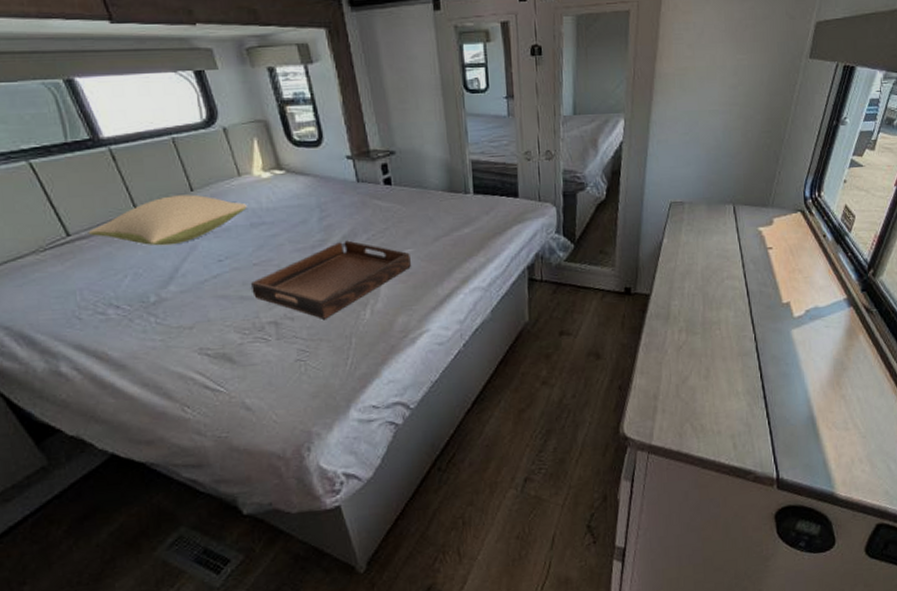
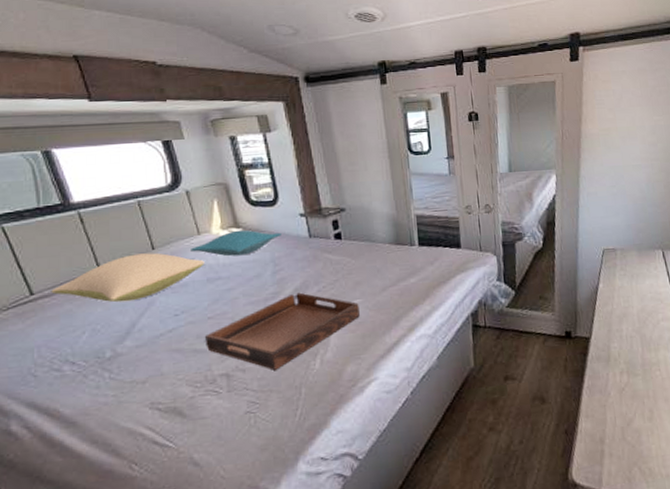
pillow: none [232,172,327,201] -> present [191,230,281,257]

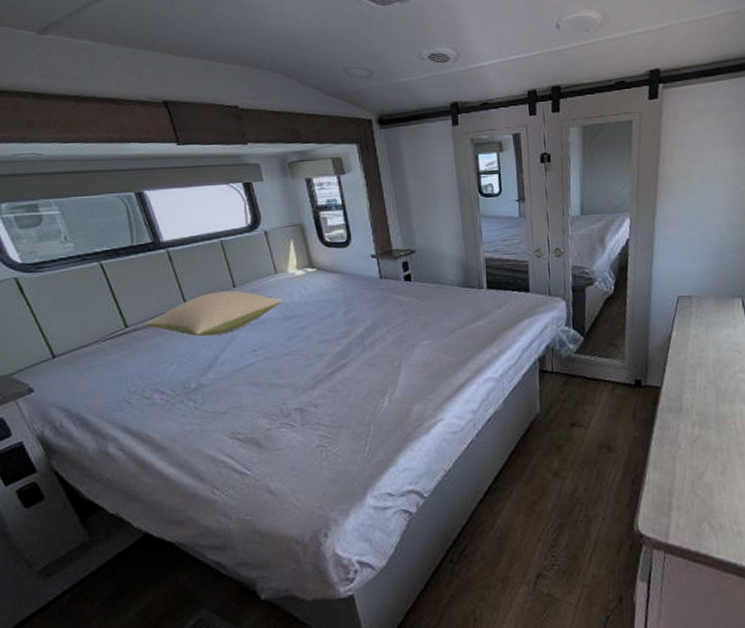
pillow: present [191,230,281,257] -> none [269,270,353,296]
serving tray: present [204,292,360,370] -> none [280,332,427,407]

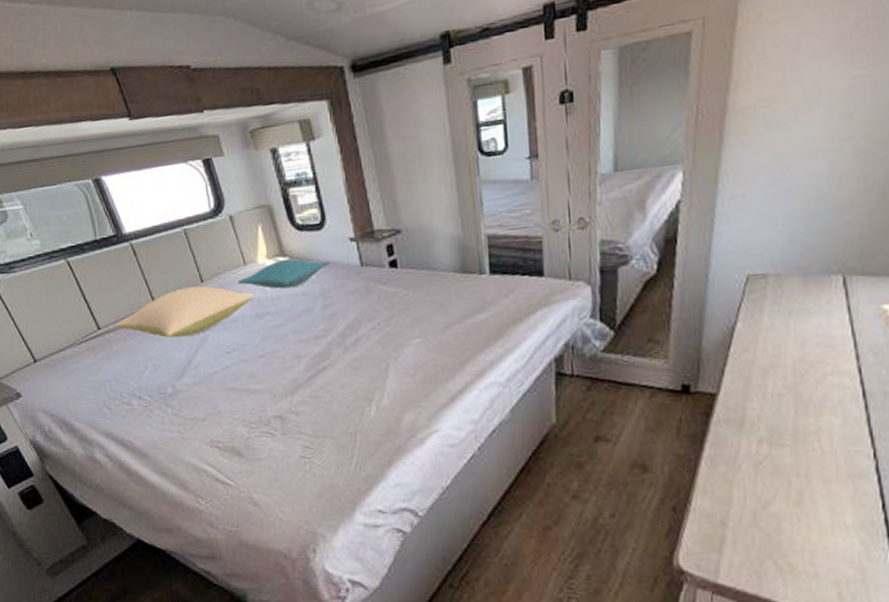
pillow: none [269,270,353,296] -> present [238,258,331,289]

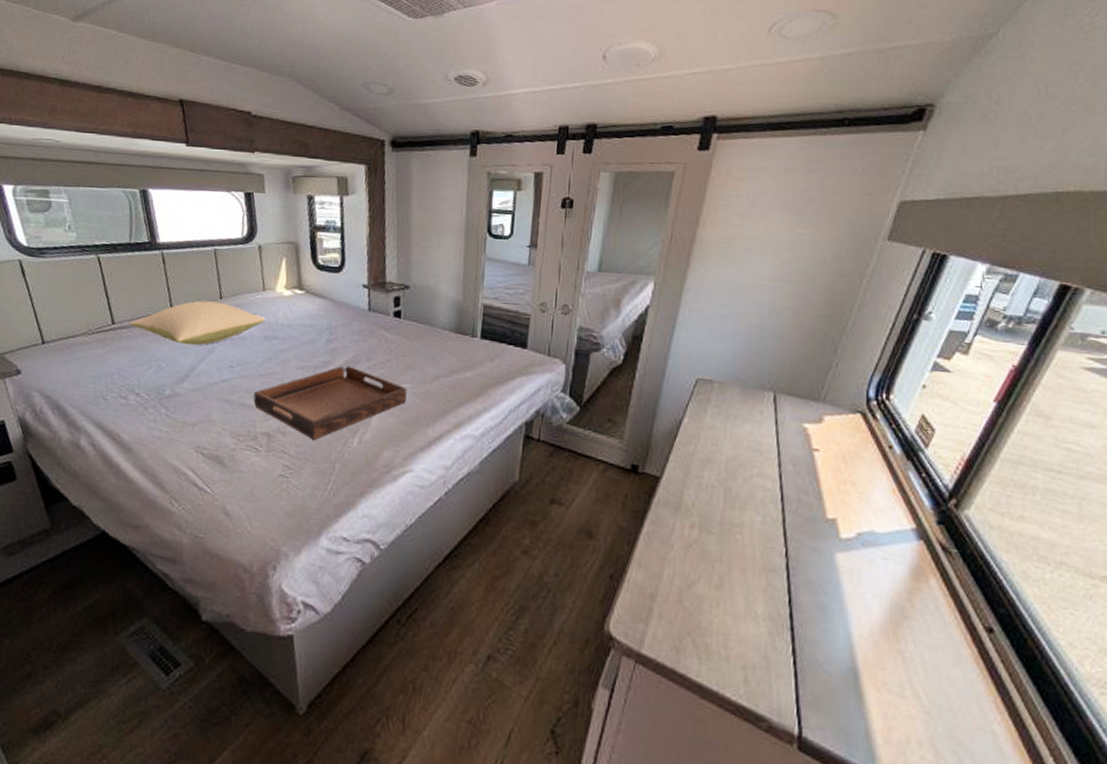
pillow: present [238,258,331,289] -> none [254,292,342,319]
serving tray: none [256,330,419,415] -> present [253,366,407,440]

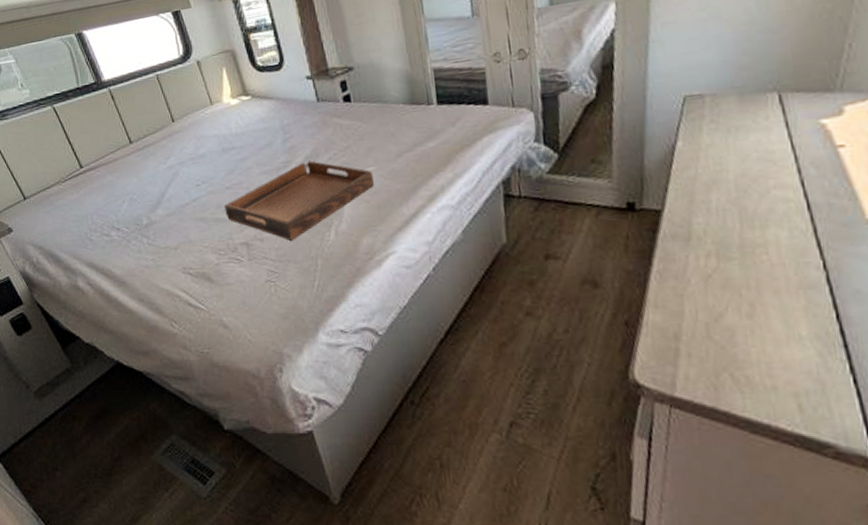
pillow: present [129,300,265,346] -> none [95,125,219,174]

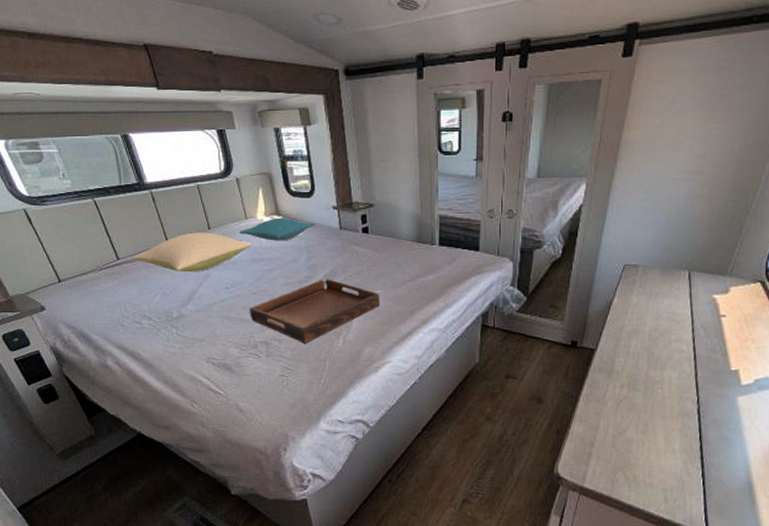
pillow: none [95,125,219,174] -> present [132,232,250,273]
pillow: none [206,97,289,126] -> present [239,217,316,241]

